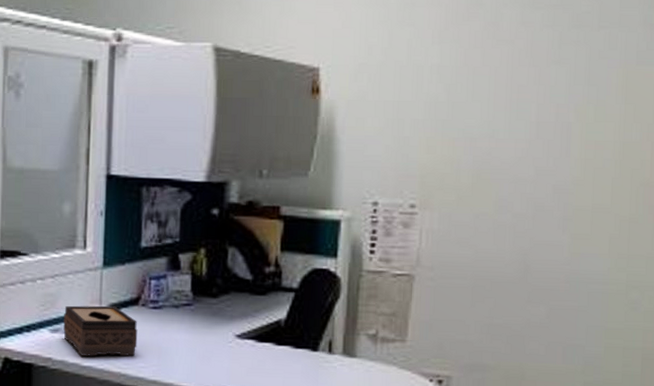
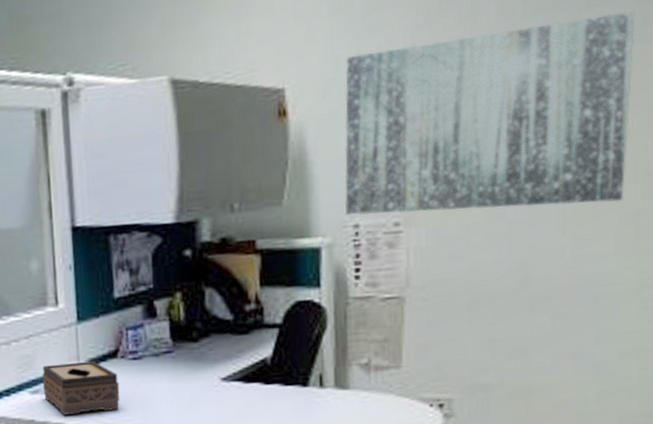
wall art: none [366,35,641,208] -> present [344,11,636,215]

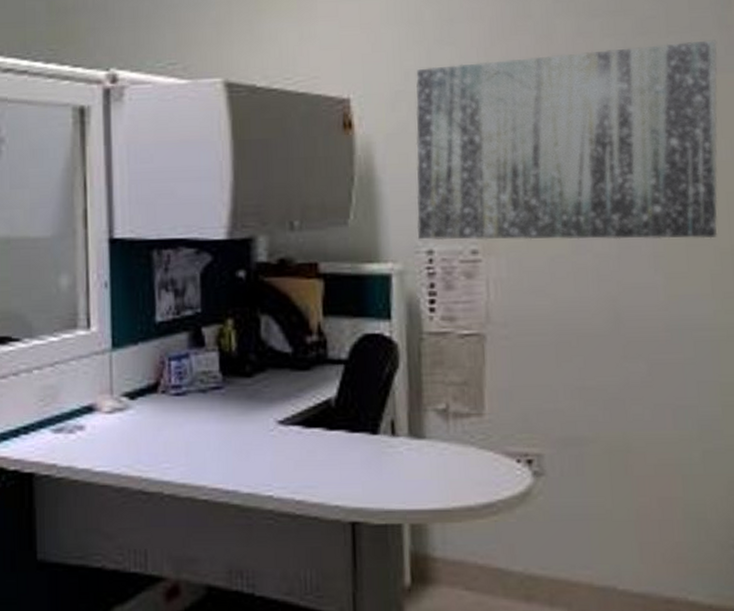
tissue box: present [42,361,120,415] -> none [68,395,160,459]

